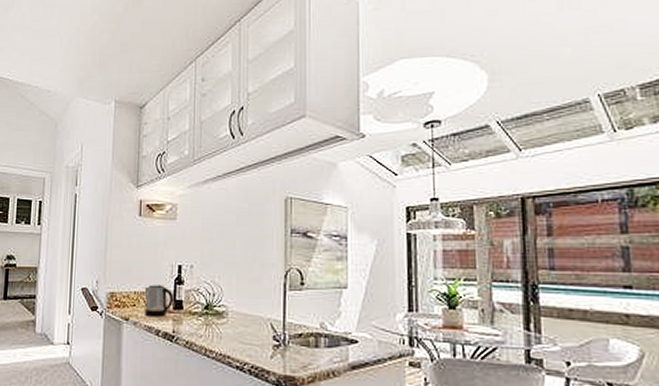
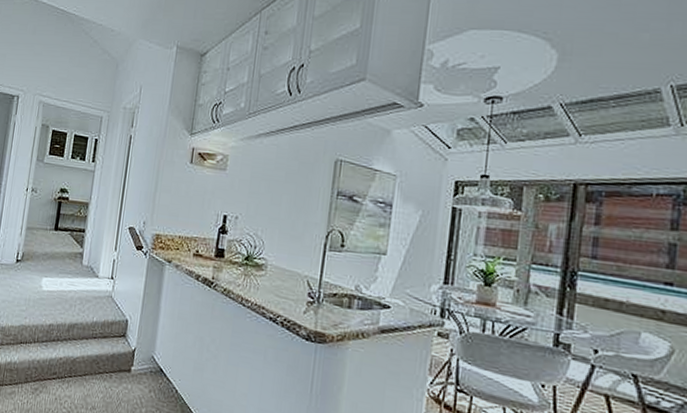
kettle: present [143,285,174,318] -> none [186,231,217,264]

